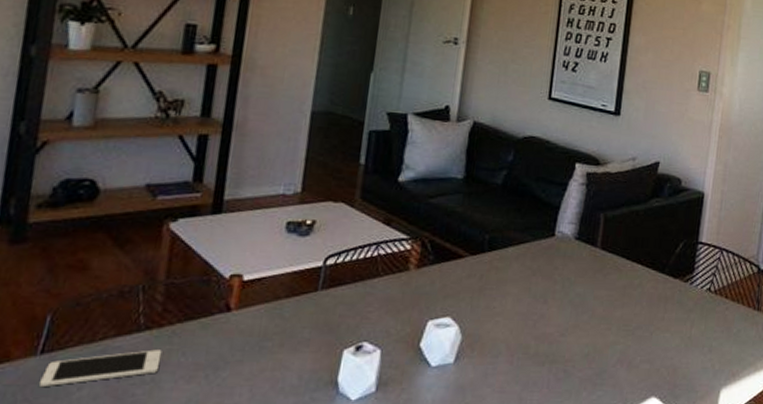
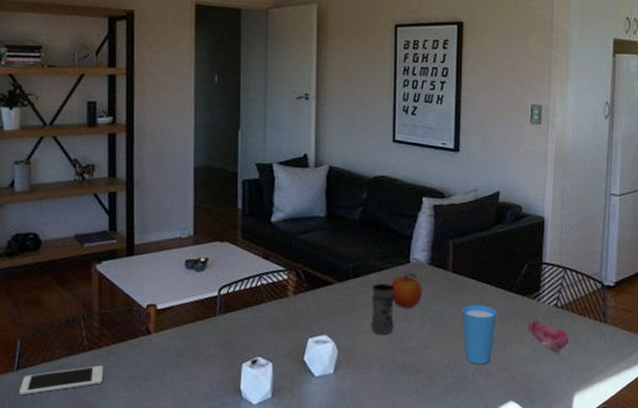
jar: none [503,259,535,318] -> present [371,284,394,334]
fruit: none [531,248,566,288] -> present [391,273,422,308]
cup: none [607,286,646,354] -> present [461,305,497,364]
flower: none [677,303,720,345] -> present [528,317,569,355]

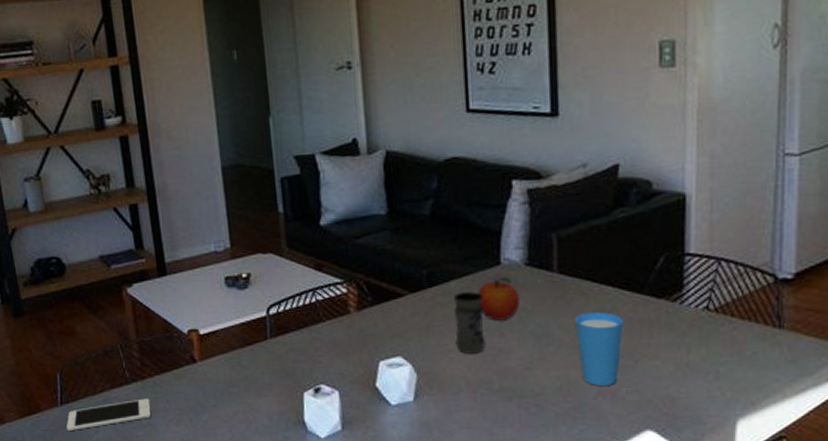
flower: present [528,317,569,355] -> none [668,325,728,371]

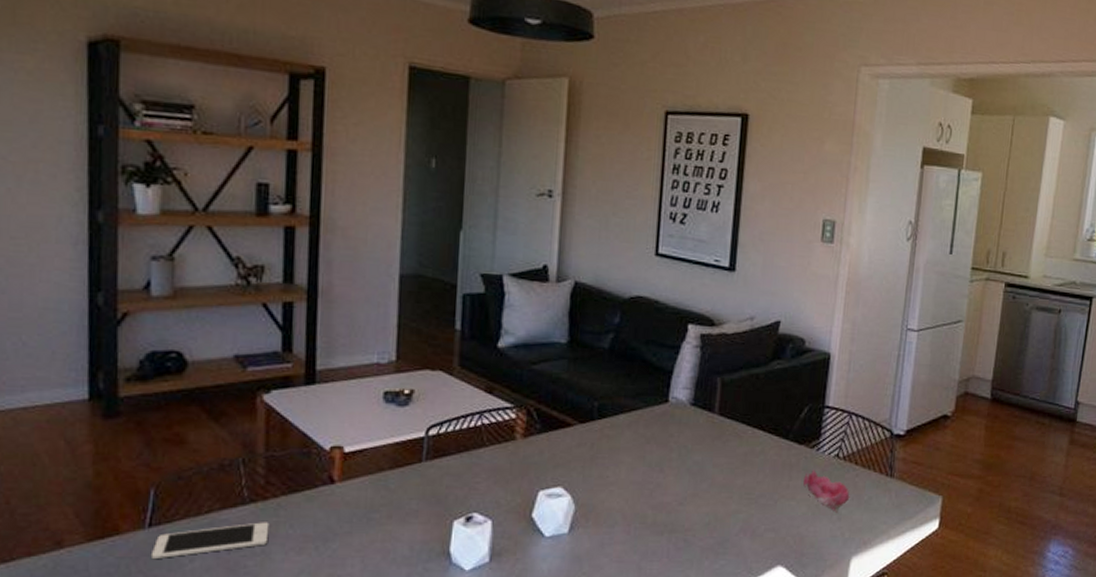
jar: present [453,292,485,354] -> none [617,426,648,487]
fruit: present [478,277,520,321] -> none [644,414,682,456]
cup: present [574,312,624,386] -> none [727,454,769,523]
flower: none [668,325,728,371] -> present [803,470,850,513]

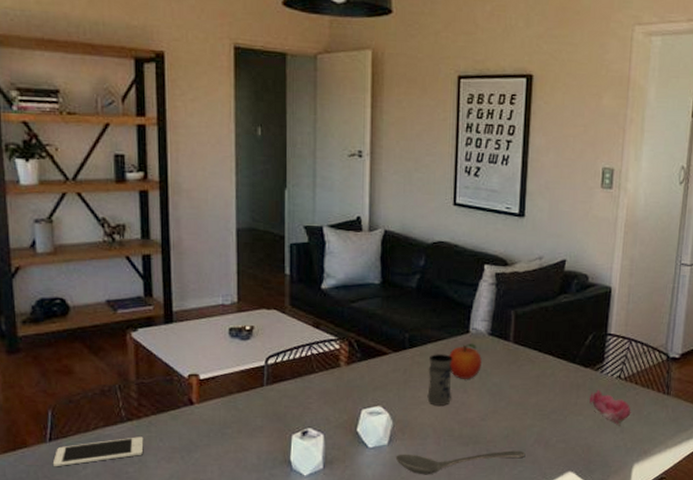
stirrer: none [576,541,729,570] -> present [395,450,526,475]
jar: none [617,426,648,487] -> present [427,354,453,406]
fruit: none [644,414,682,456] -> present [449,343,482,379]

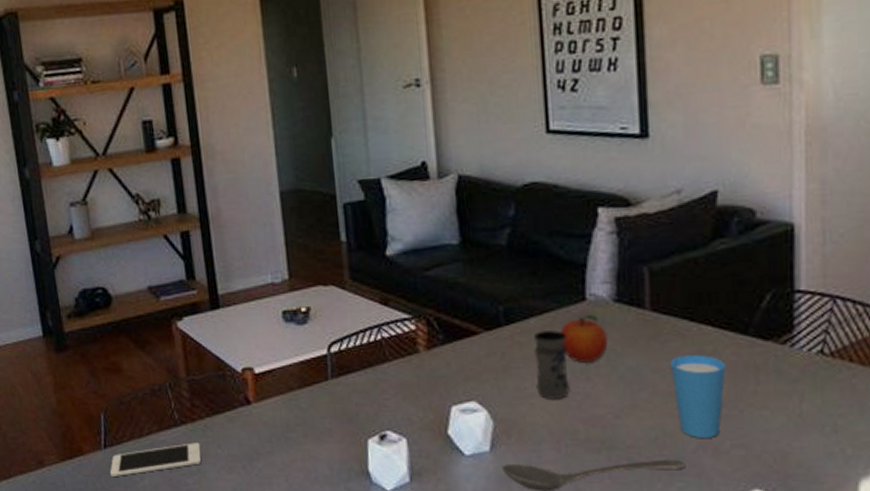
cup: none [522,376,559,435] -> present [669,355,726,438]
flower: present [589,389,631,426] -> none [777,371,847,424]

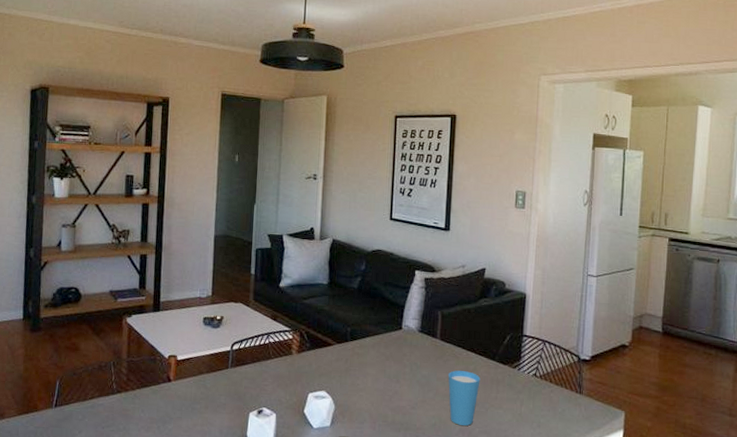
cell phone: present [110,442,201,478] -> none [56,407,129,430]
jar: present [533,330,570,399] -> none [365,347,387,394]
fruit: present [560,314,608,363] -> none [384,339,412,371]

